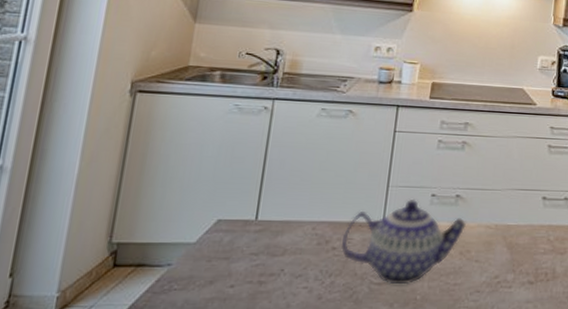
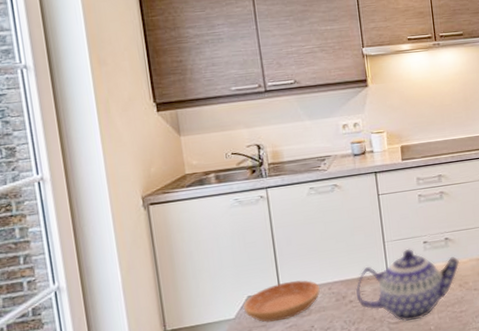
saucer: none [209,211,303,256] -> present [244,280,320,323]

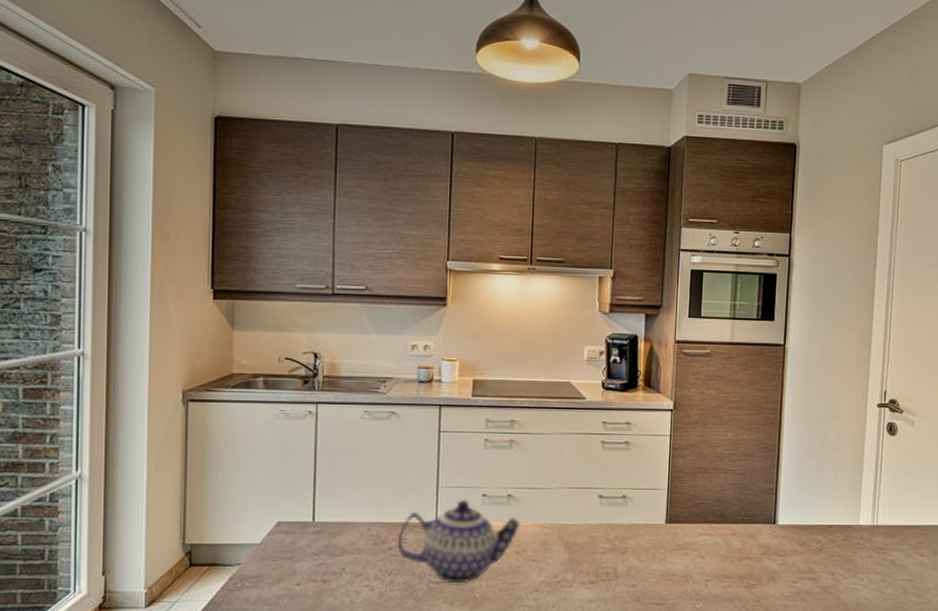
saucer: present [244,280,320,323] -> none [272,513,358,556]

